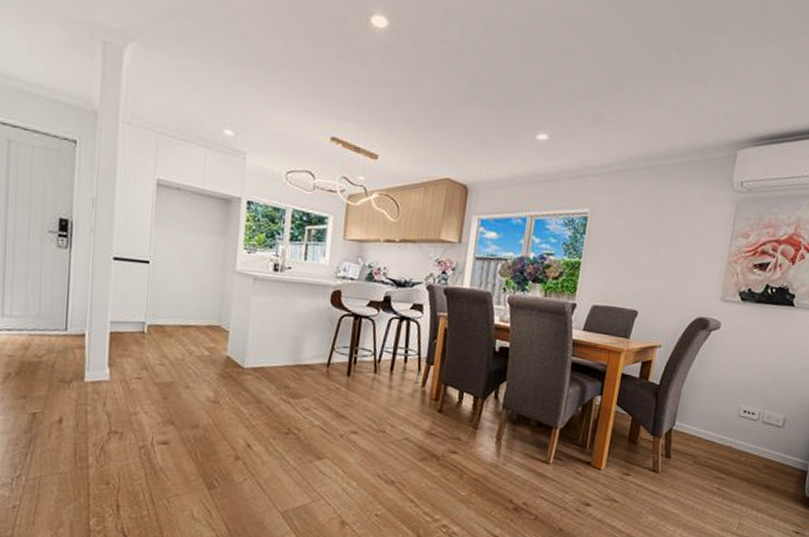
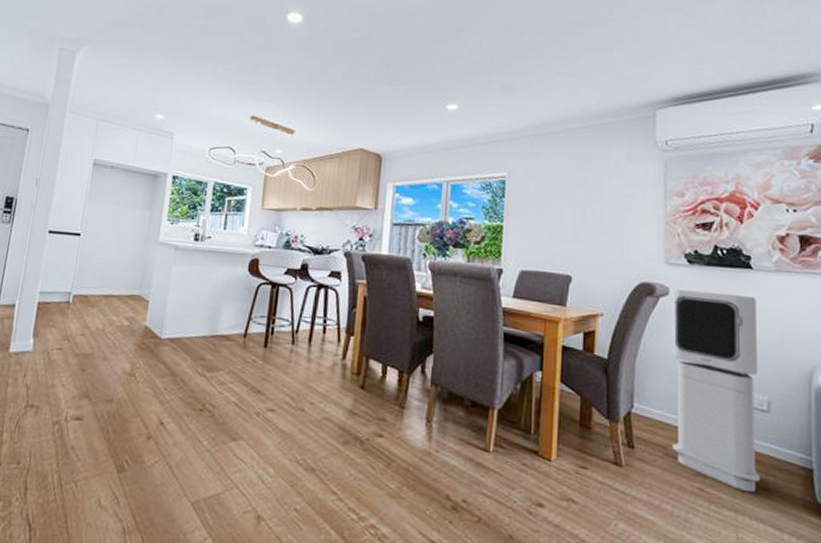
air purifier: none [701,324,792,490] -> present [672,289,760,493]

